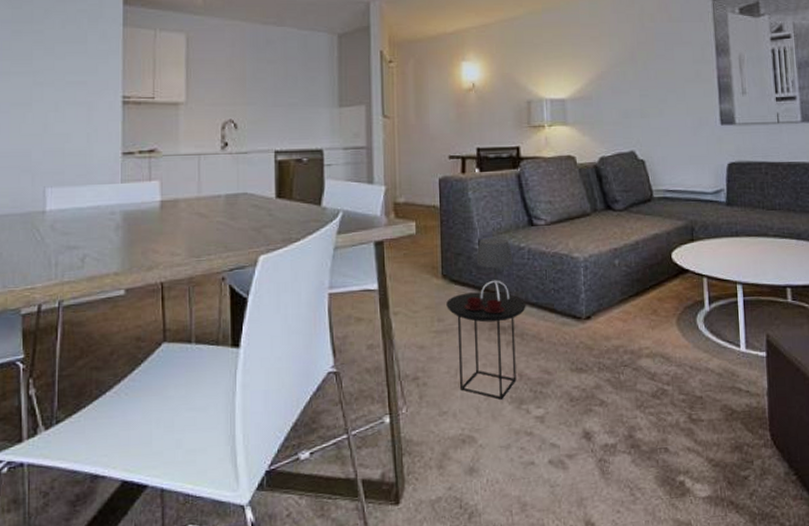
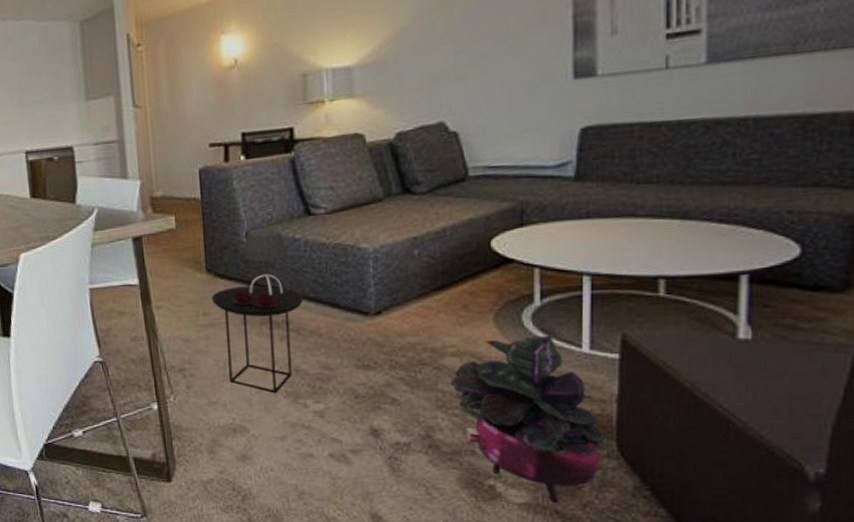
potted plant: none [646,336,762,494] -> present [450,334,605,503]

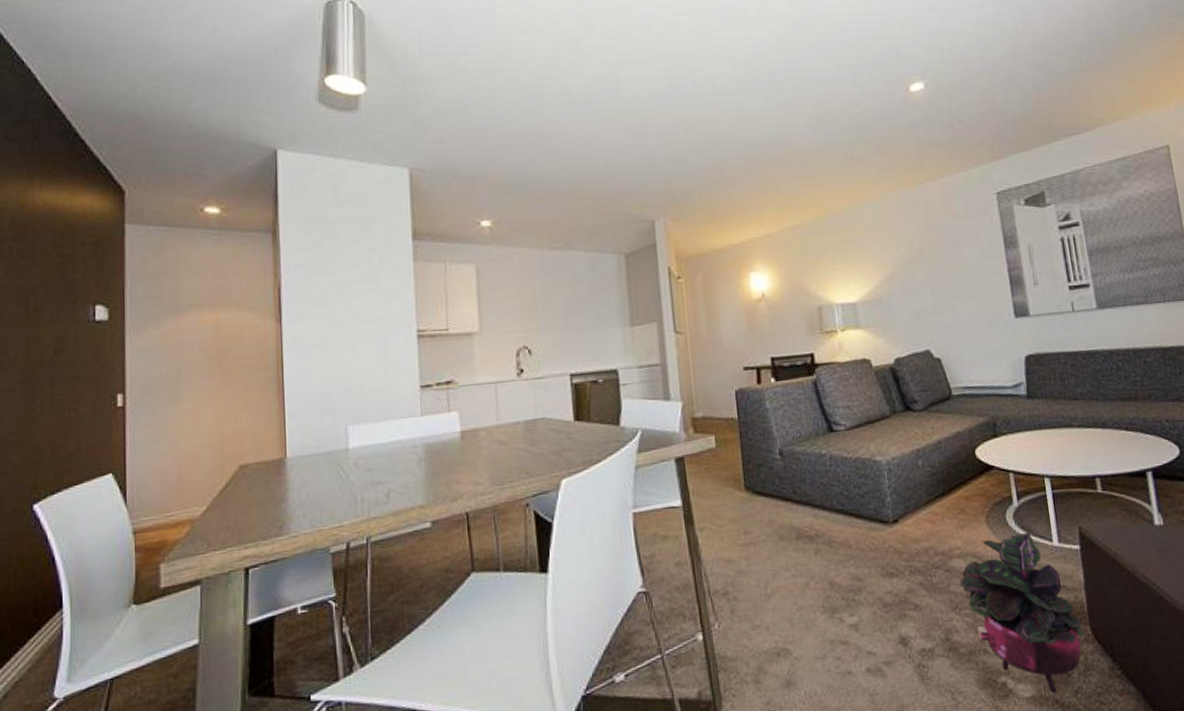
side table: present [212,229,303,393] -> none [751,446,832,610]

